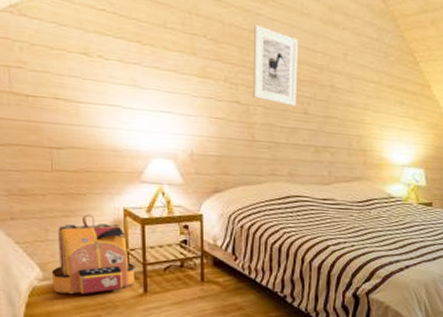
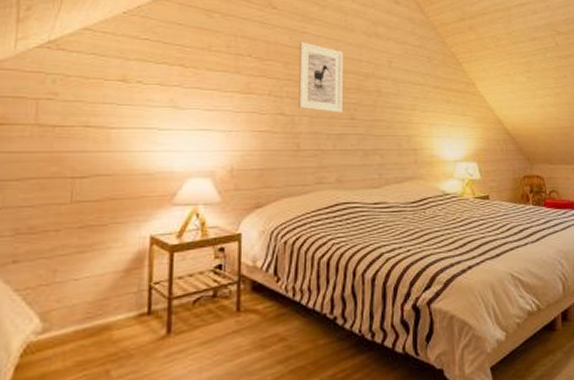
backpack: present [51,214,136,294] -> none [53,247,159,347]

